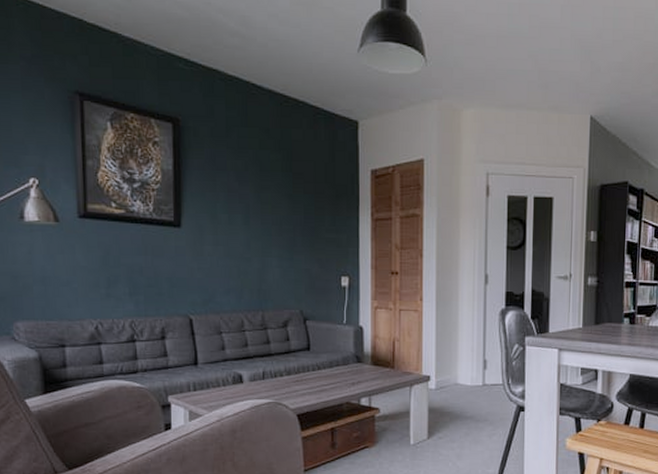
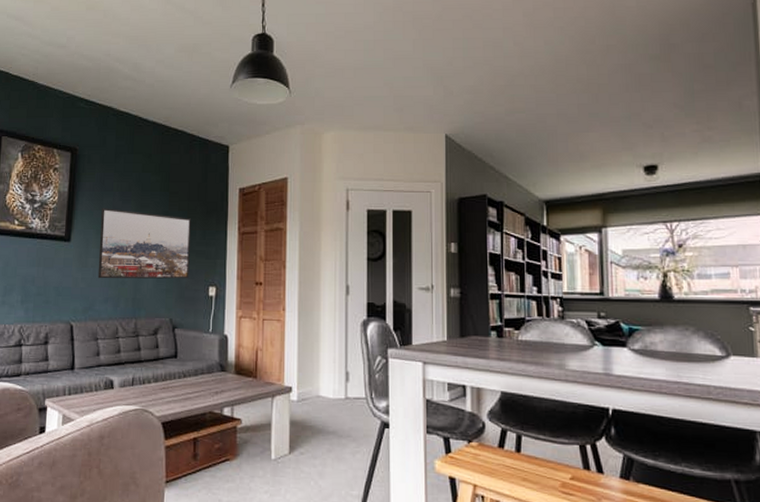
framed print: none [215,190,319,269] -> present [97,208,191,279]

